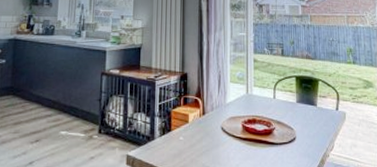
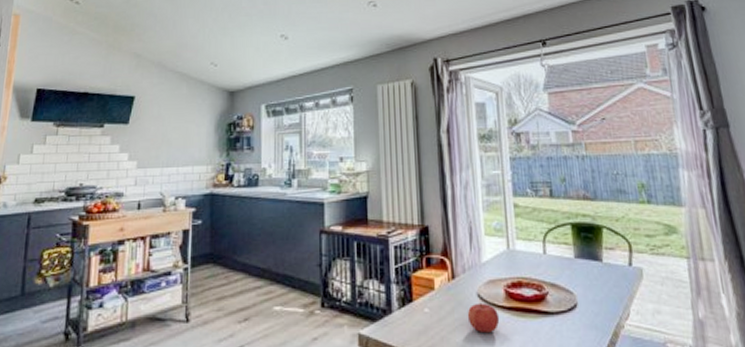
fruit: none [212,134,237,158] -> present [467,302,500,334]

